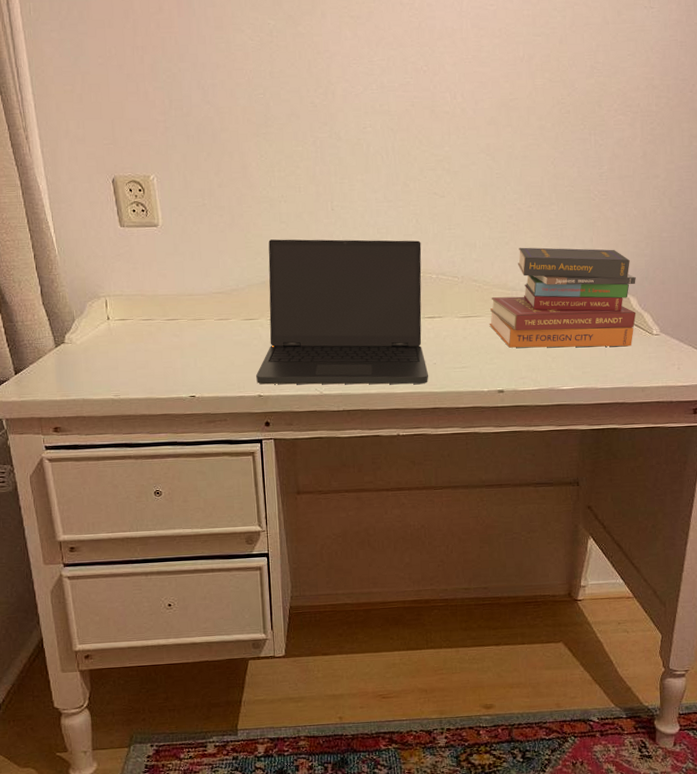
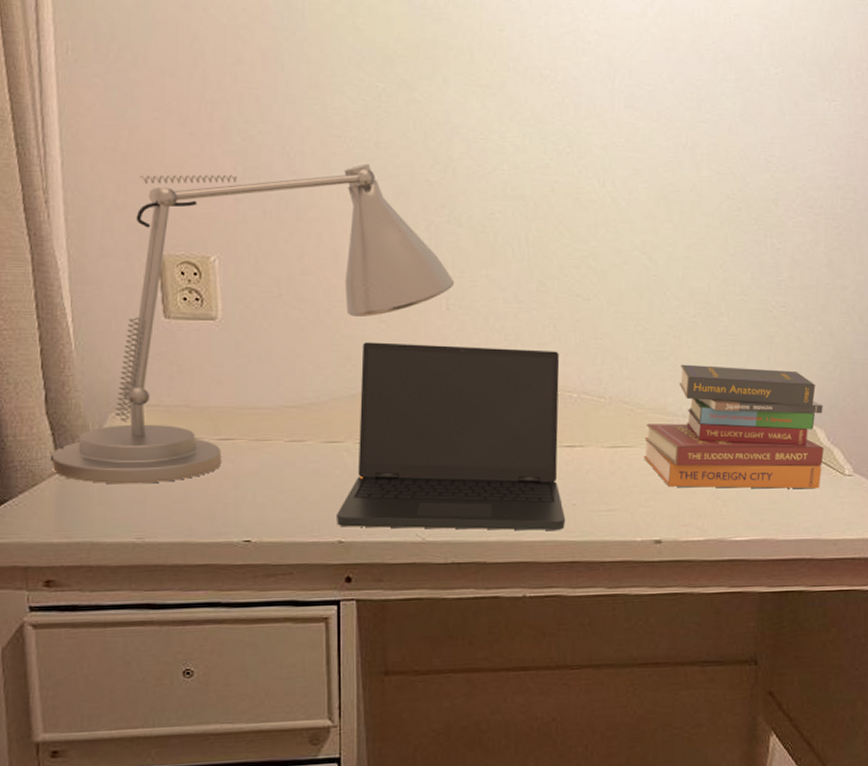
desk lamp: none [48,91,337,356] -> present [50,163,455,484]

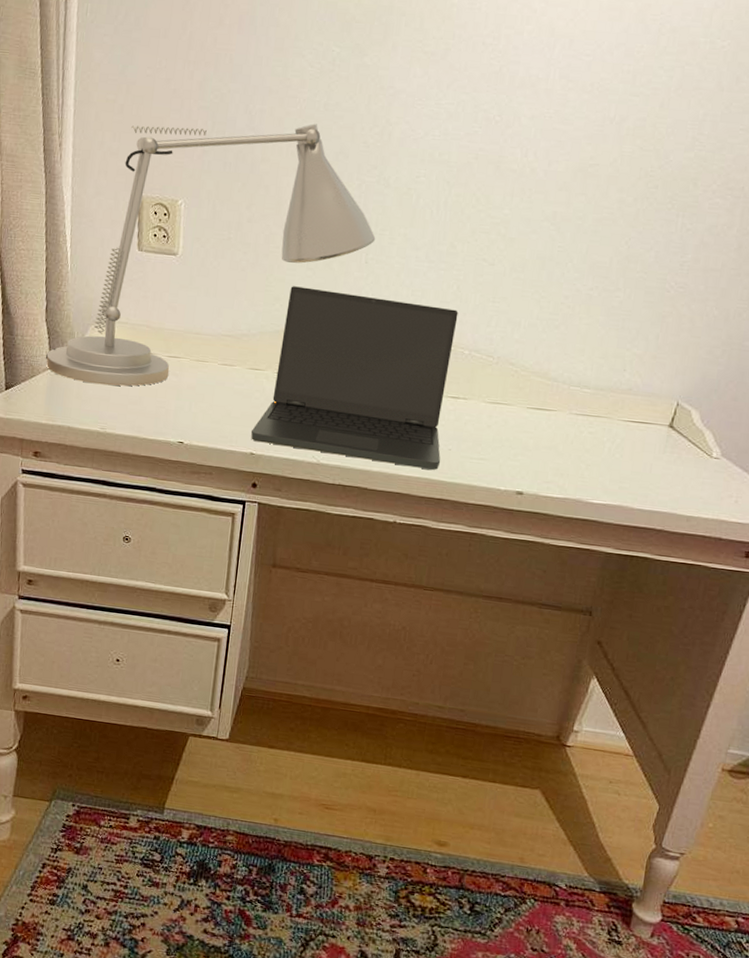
books: present [643,364,825,489] -> none [519,334,703,467]

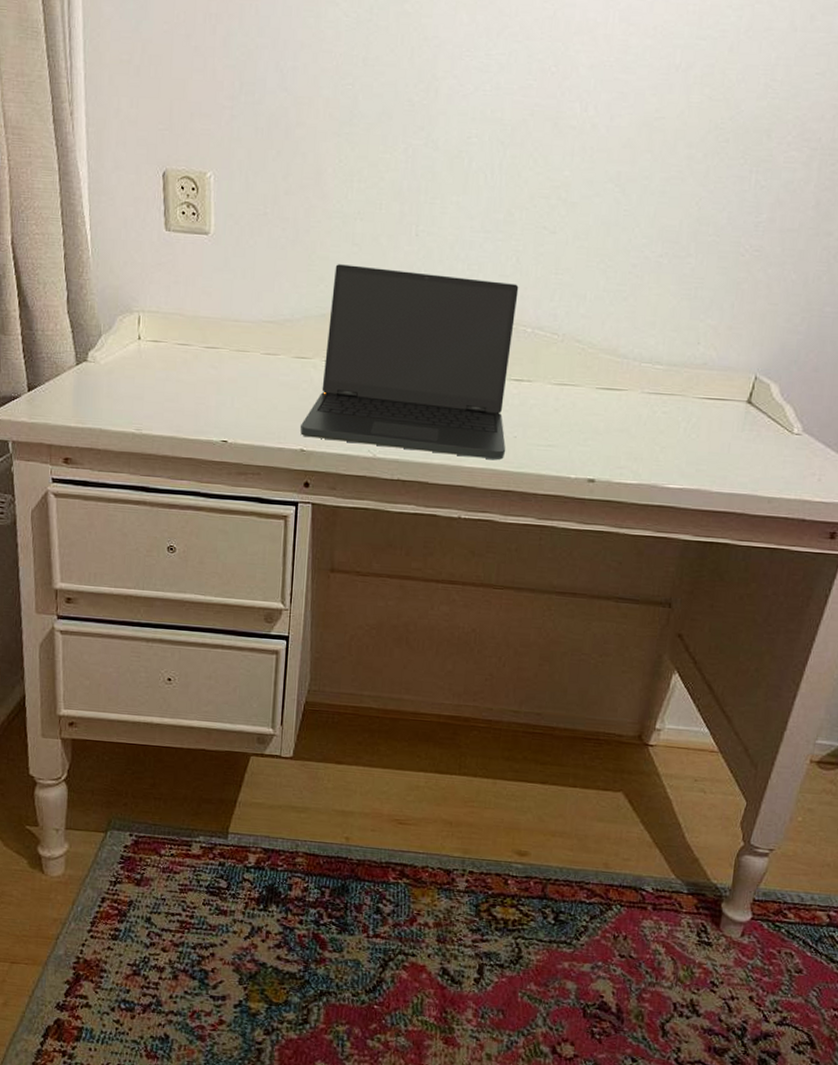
desk lamp: present [45,123,376,386] -> none [70,81,426,382]

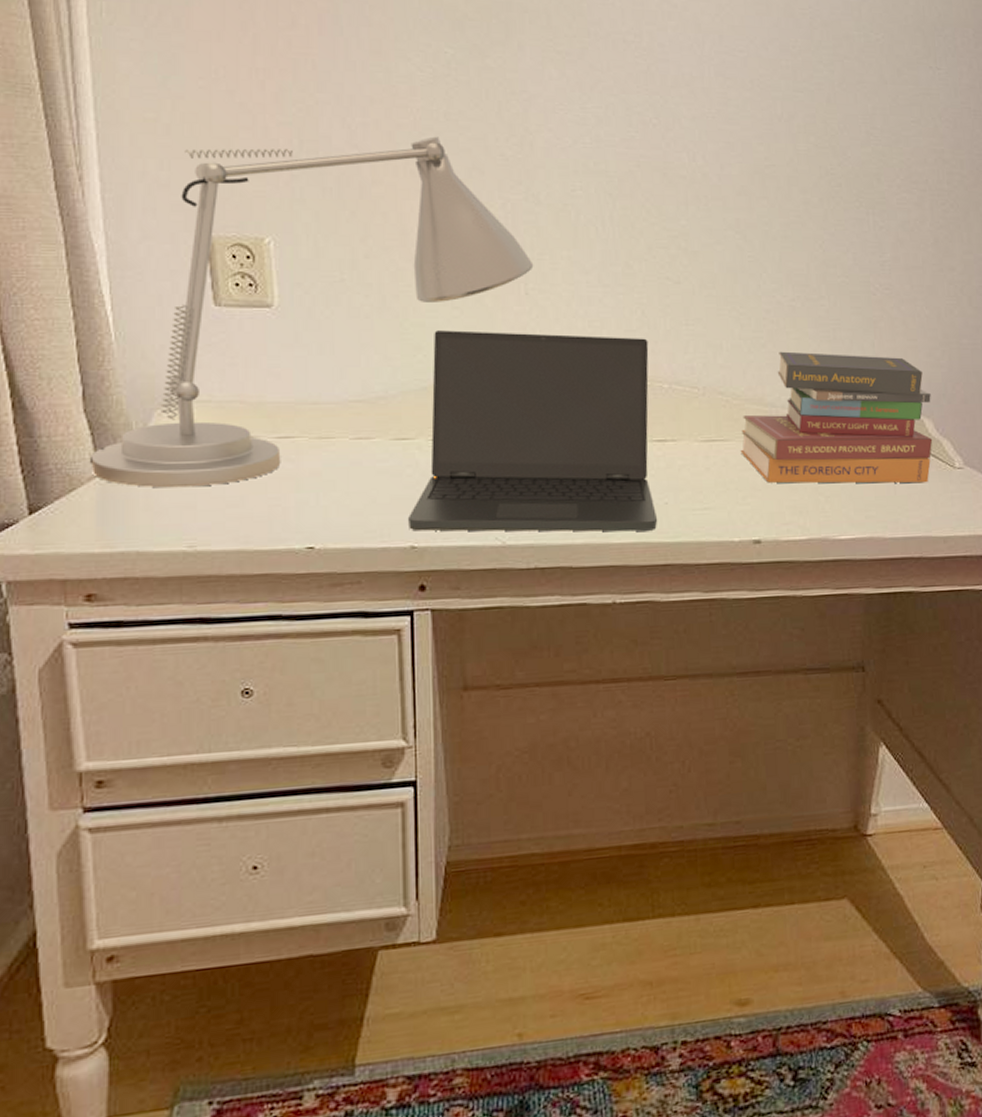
desk lamp: none [70,81,426,382] -> present [89,136,534,488]
books: none [588,306,782,445] -> present [740,351,933,484]

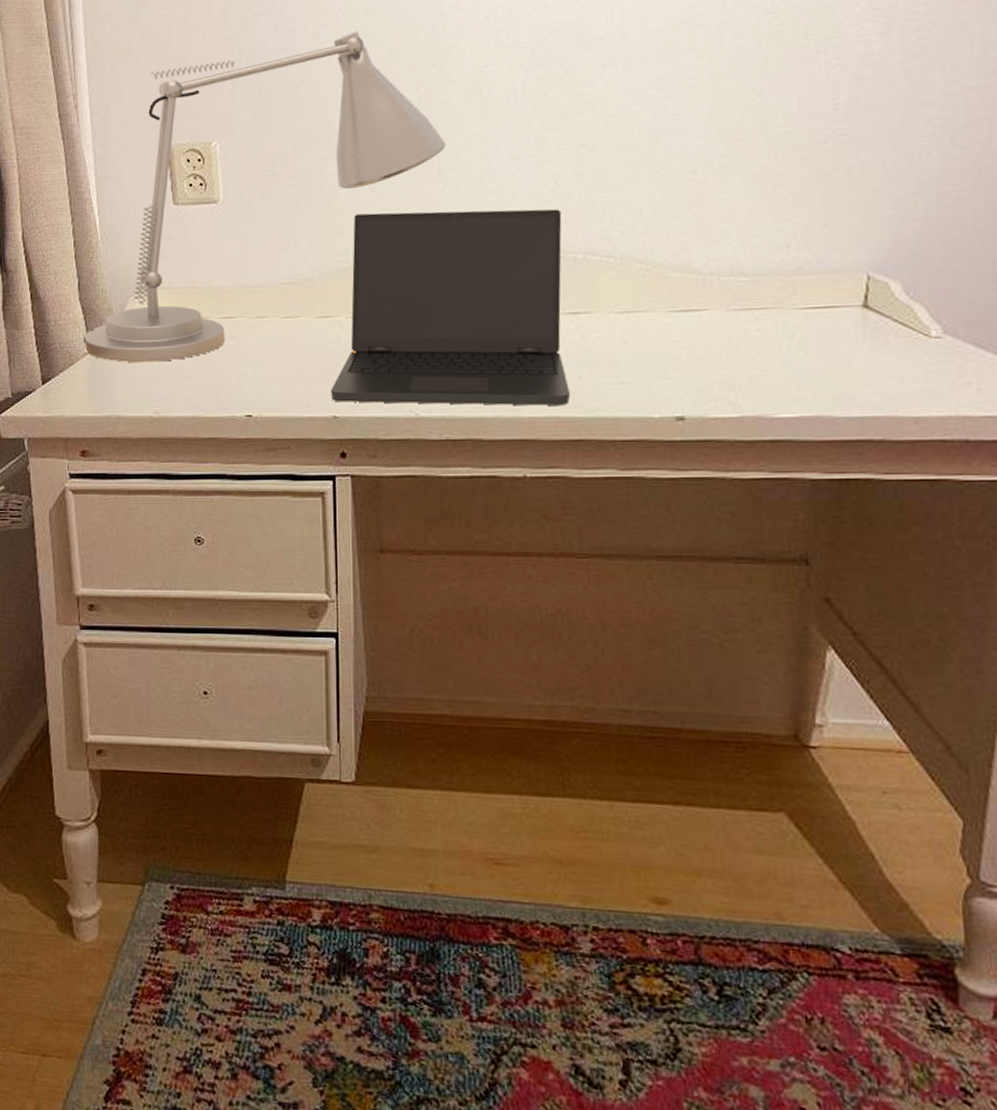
books: present [740,351,933,484] -> none [662,212,901,356]

